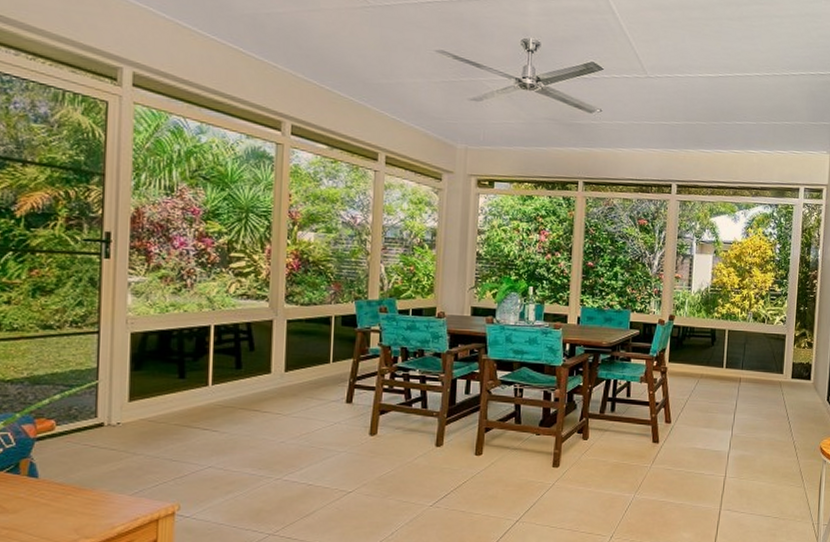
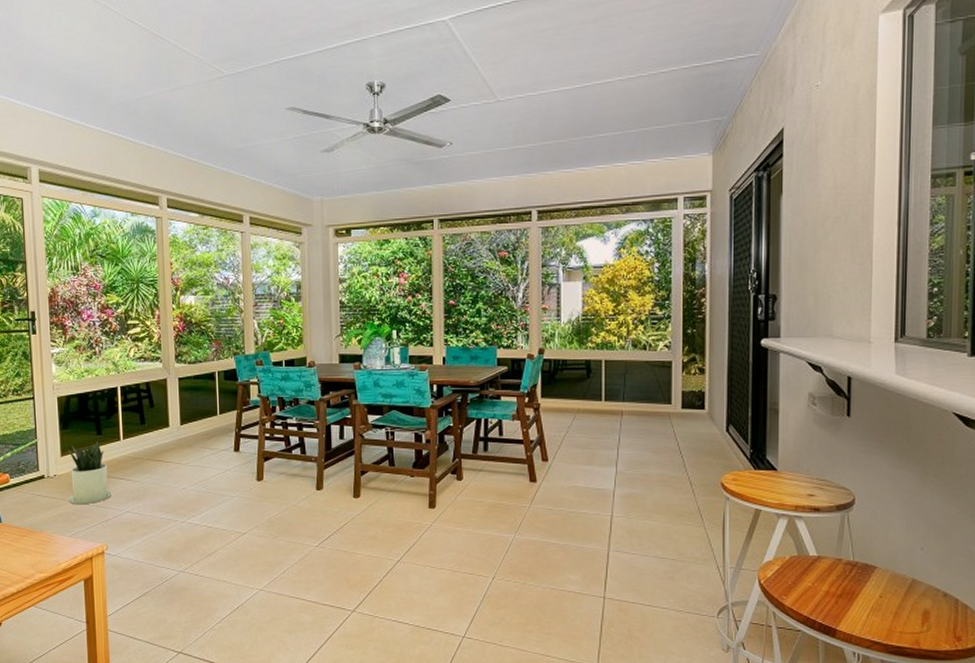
planter: none [134,386,193,458] -> present [67,442,113,505]

